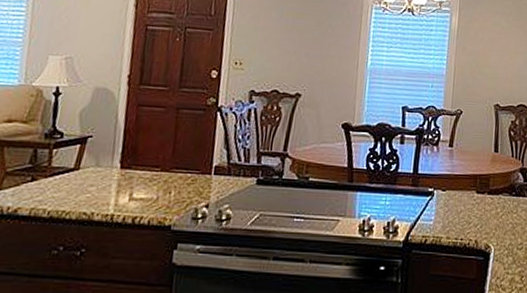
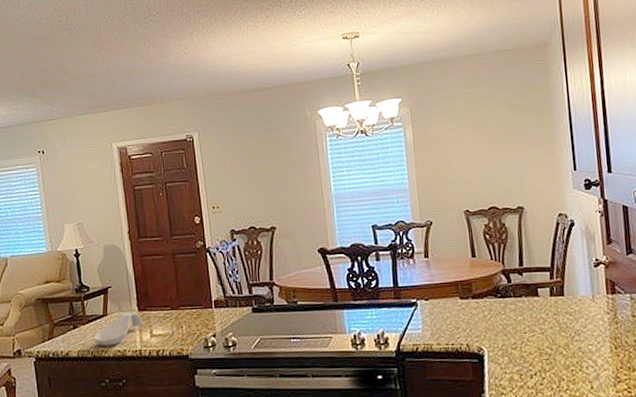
spoon rest: none [54,169,124,207] -> present [93,312,143,346]

